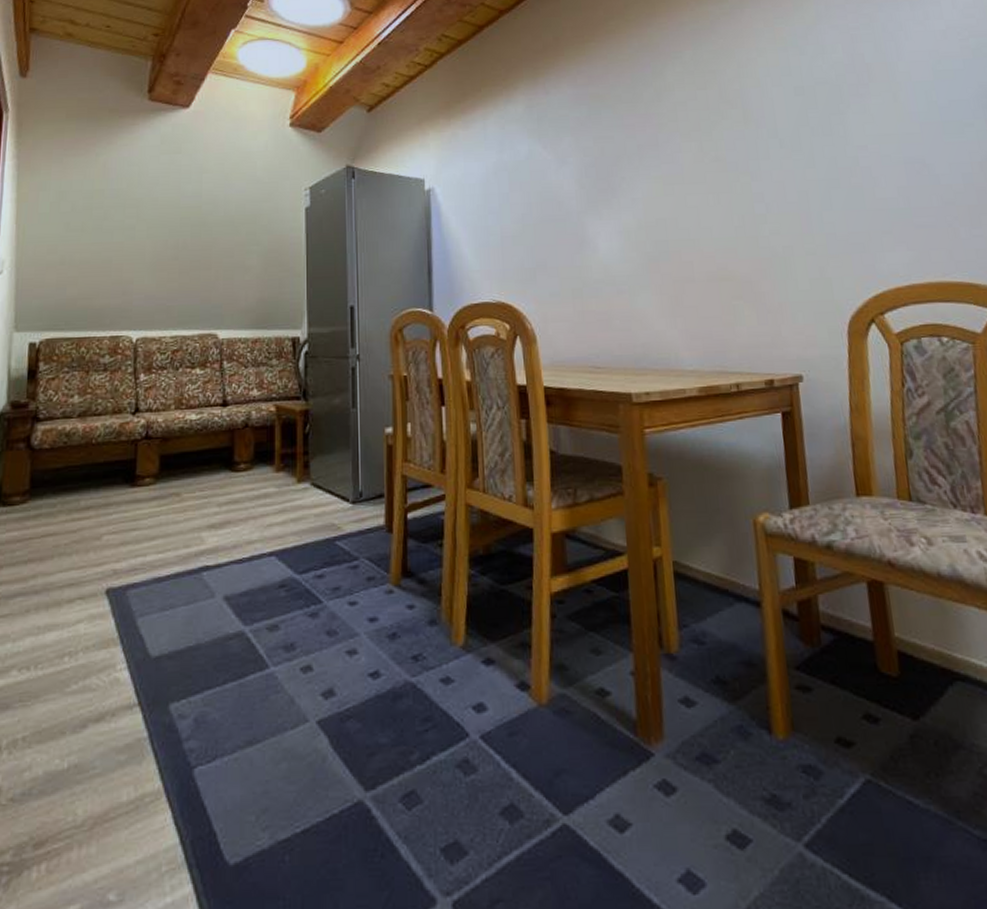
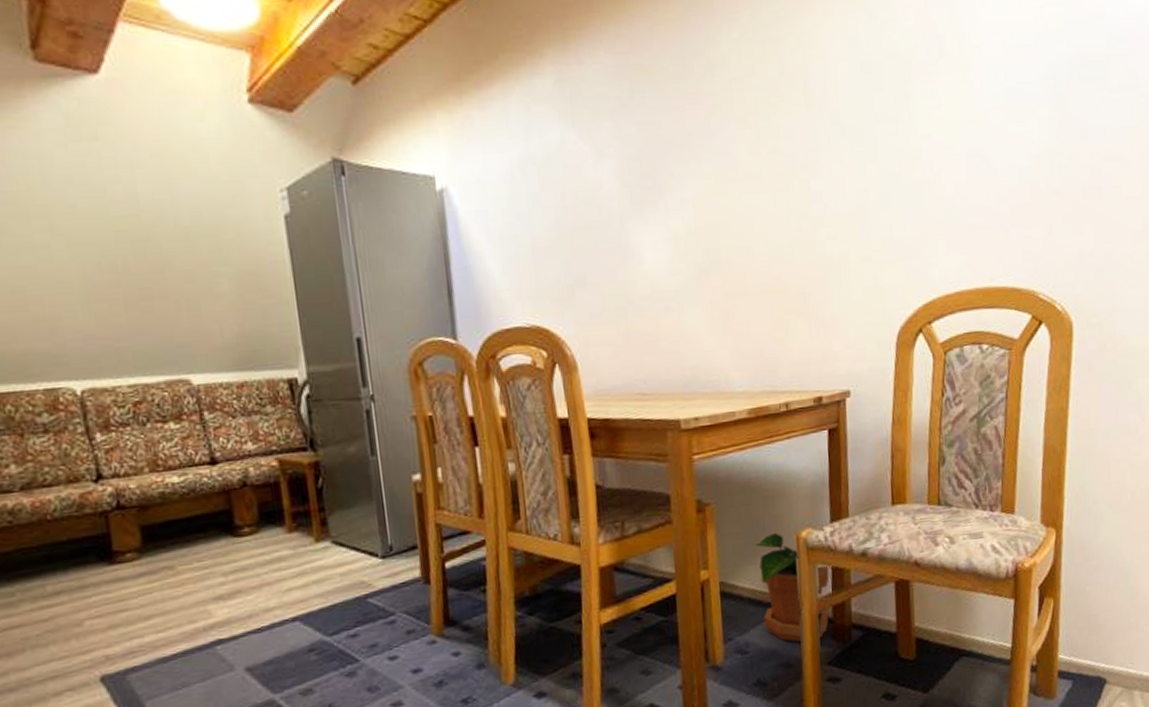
potted plant: none [709,514,800,640] -> present [755,532,837,643]

